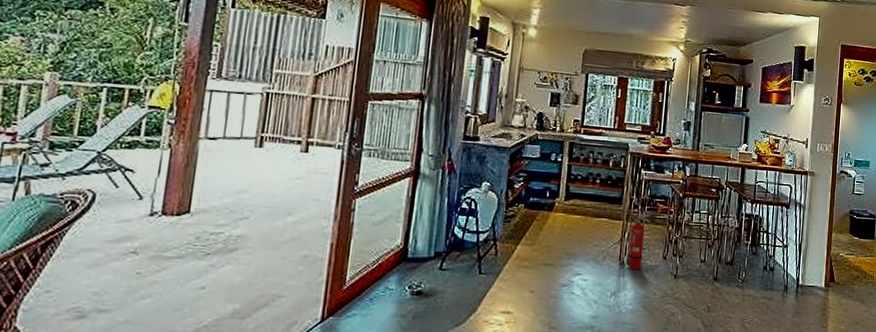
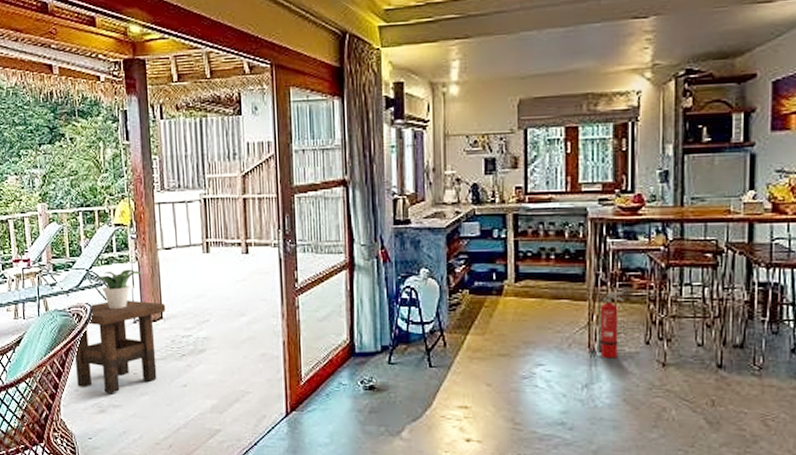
side table: none [51,189,197,296] -> present [74,300,166,393]
potted plant: none [110,155,174,199] -> present [97,269,143,310]

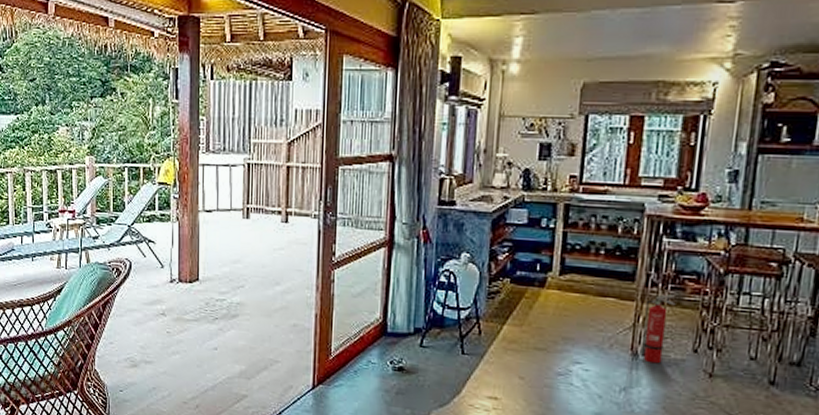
side table: present [74,300,166,393] -> none [111,258,203,349]
potted plant: present [97,269,143,310] -> none [138,228,182,268]

